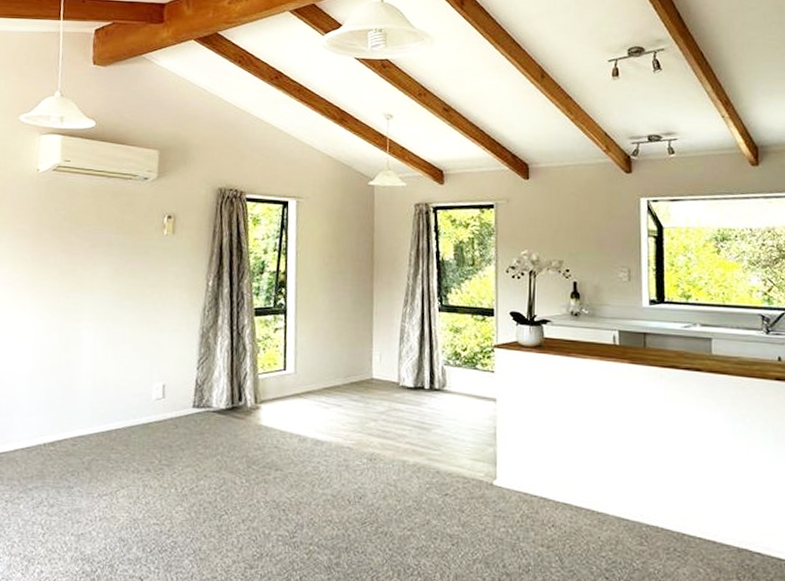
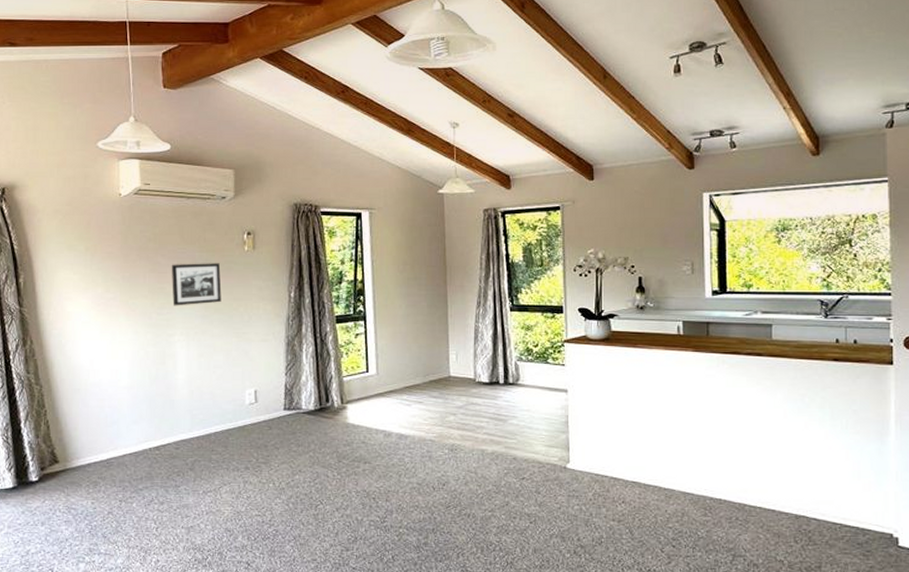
picture frame: none [83,245,137,290] -> present [171,263,222,306]

